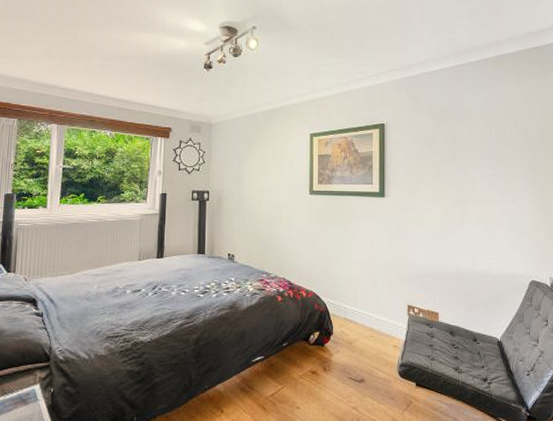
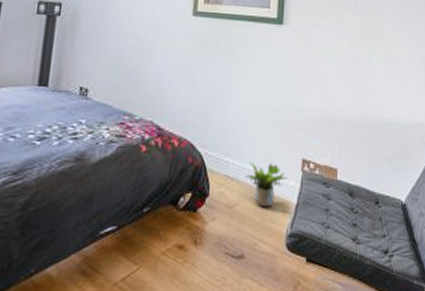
potted plant: none [361,307,397,343] -> present [245,161,288,208]

